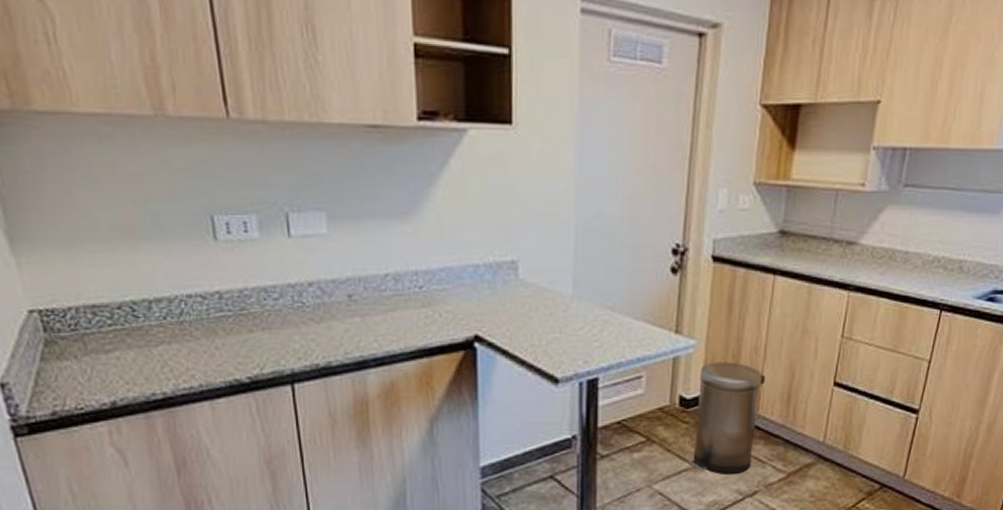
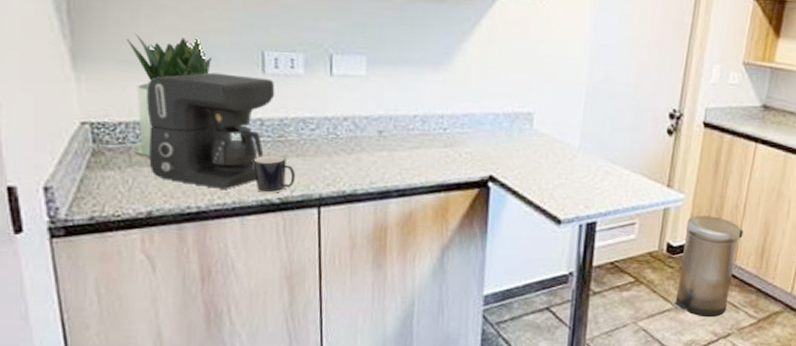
planter: none [65,205,158,344] -> present [127,34,211,158]
coffee maker: none [93,244,231,372] -> present [147,72,275,189]
mug: none [216,331,263,374] -> present [253,155,295,195]

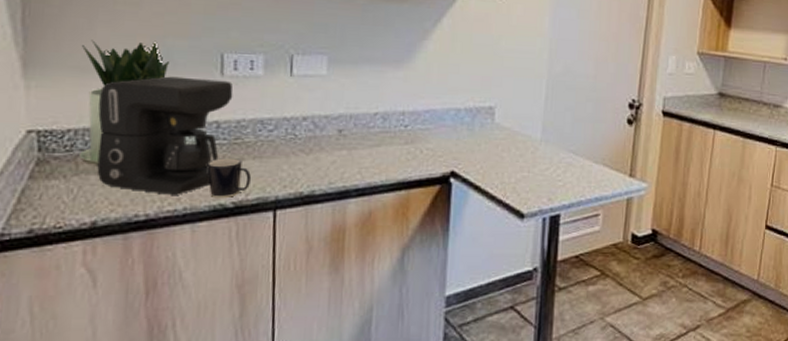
pedal bin: present [670,215,743,318] -> none [637,204,707,310]

